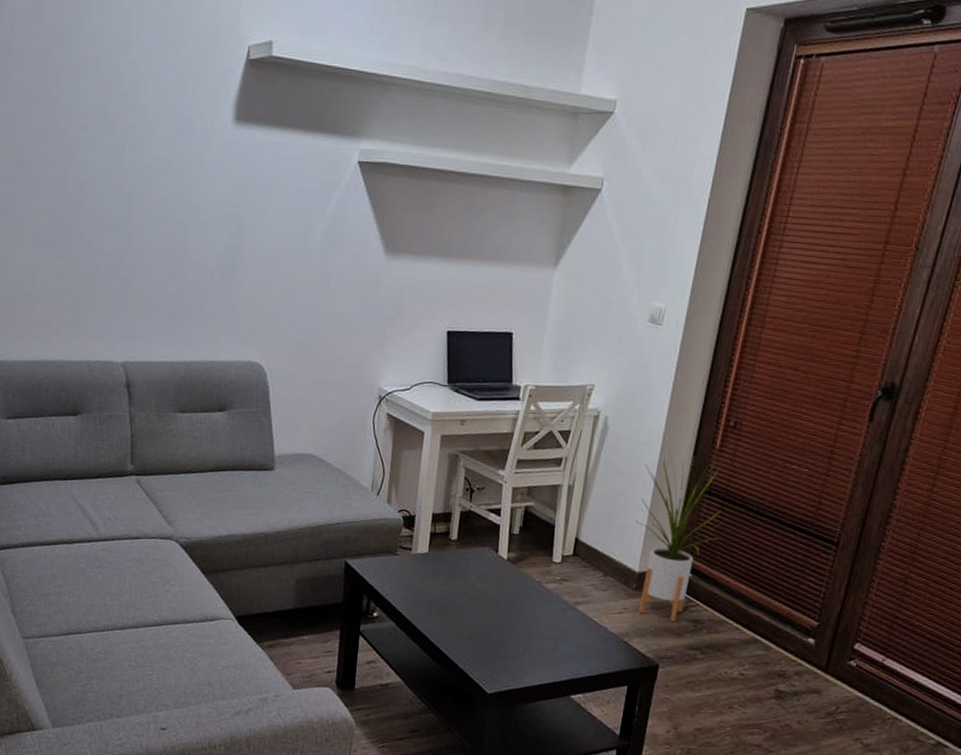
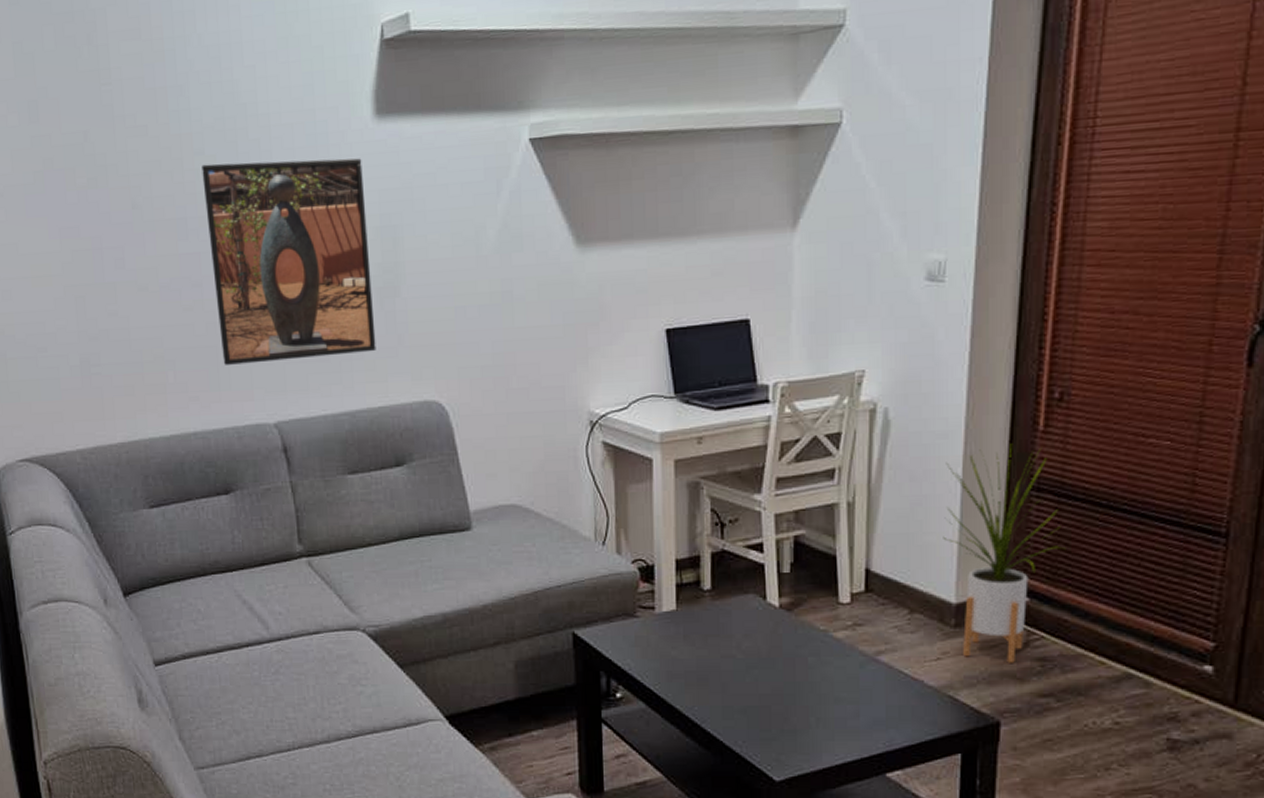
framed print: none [83,138,219,315] -> present [201,158,376,365]

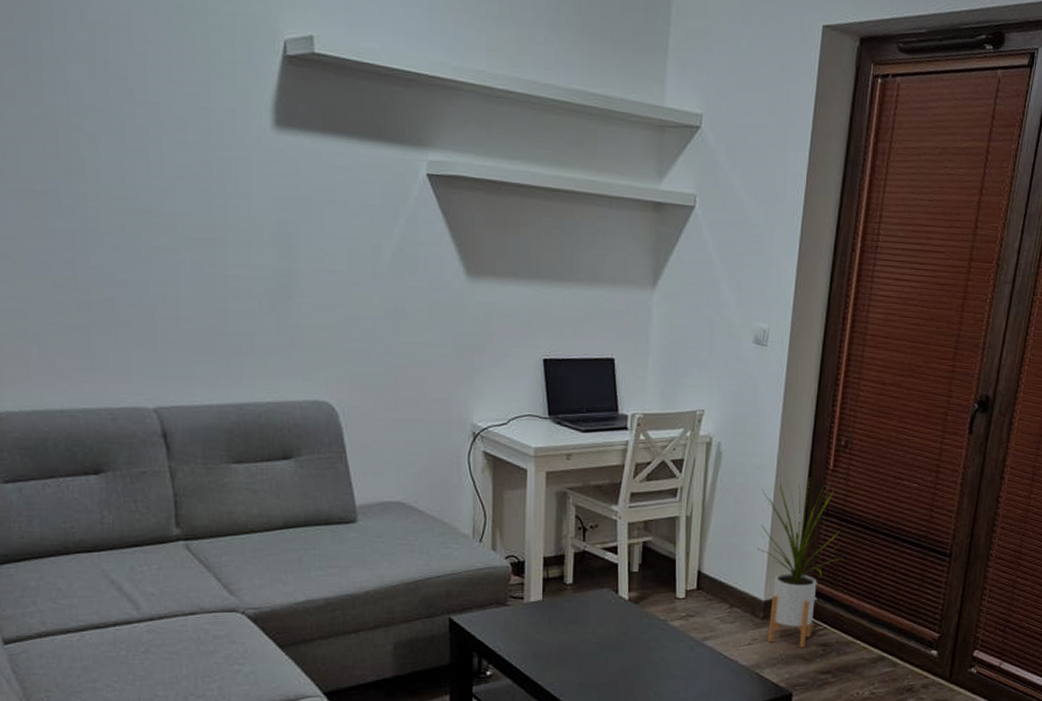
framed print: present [201,158,376,365] -> none [79,141,267,350]

